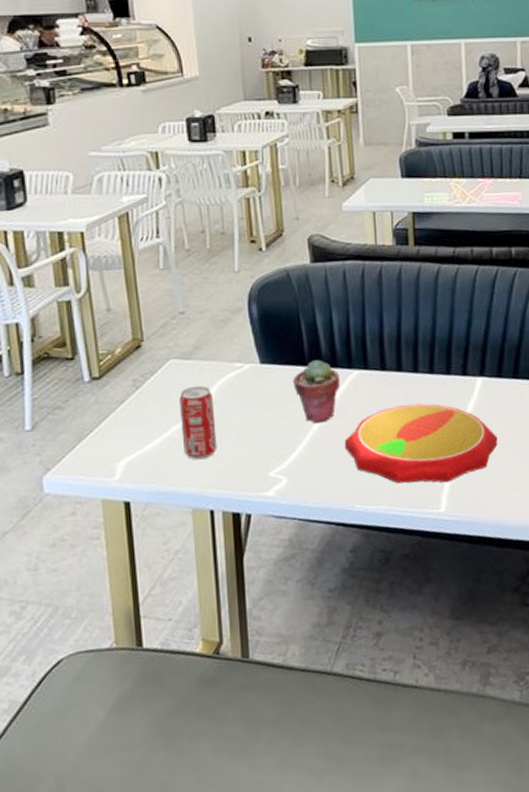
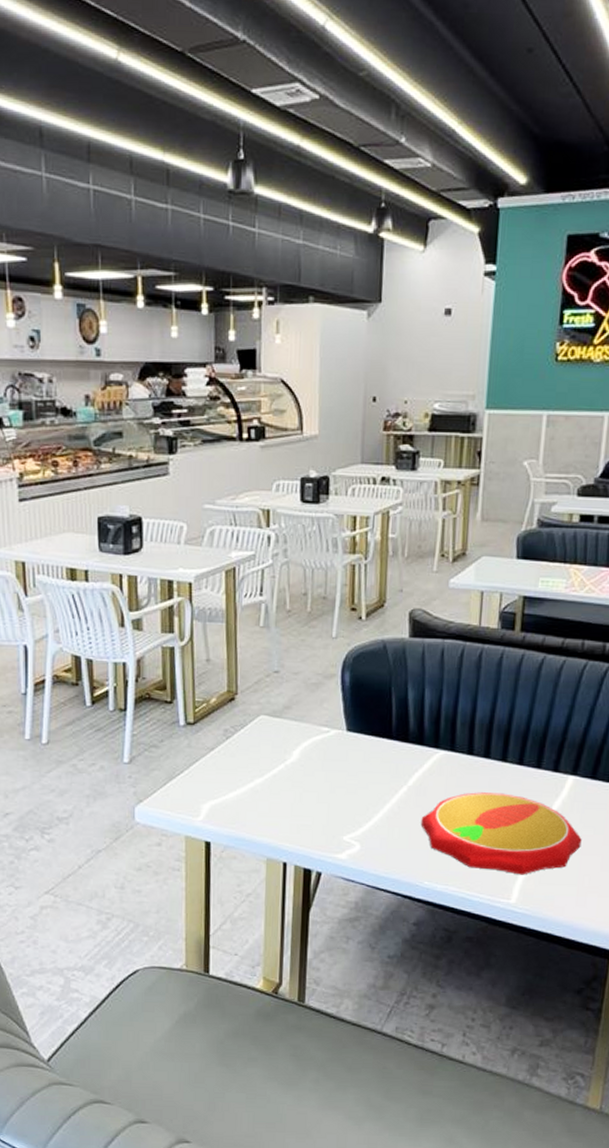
beverage can: present [179,385,217,460] -> none [264,743,298,814]
potted succulent: present [293,359,340,424] -> none [377,734,424,797]

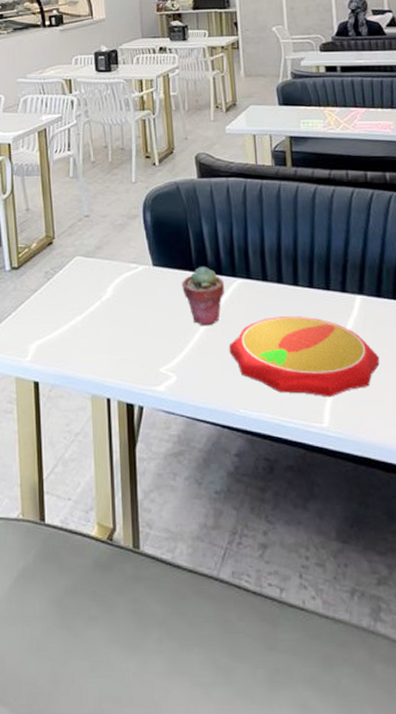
potted succulent: none [377,734,424,797] -> present [182,266,224,326]

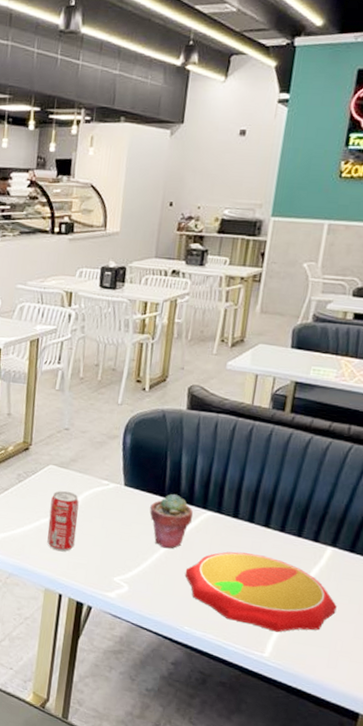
beverage can: none [83,281,114,350] -> present [47,490,79,552]

